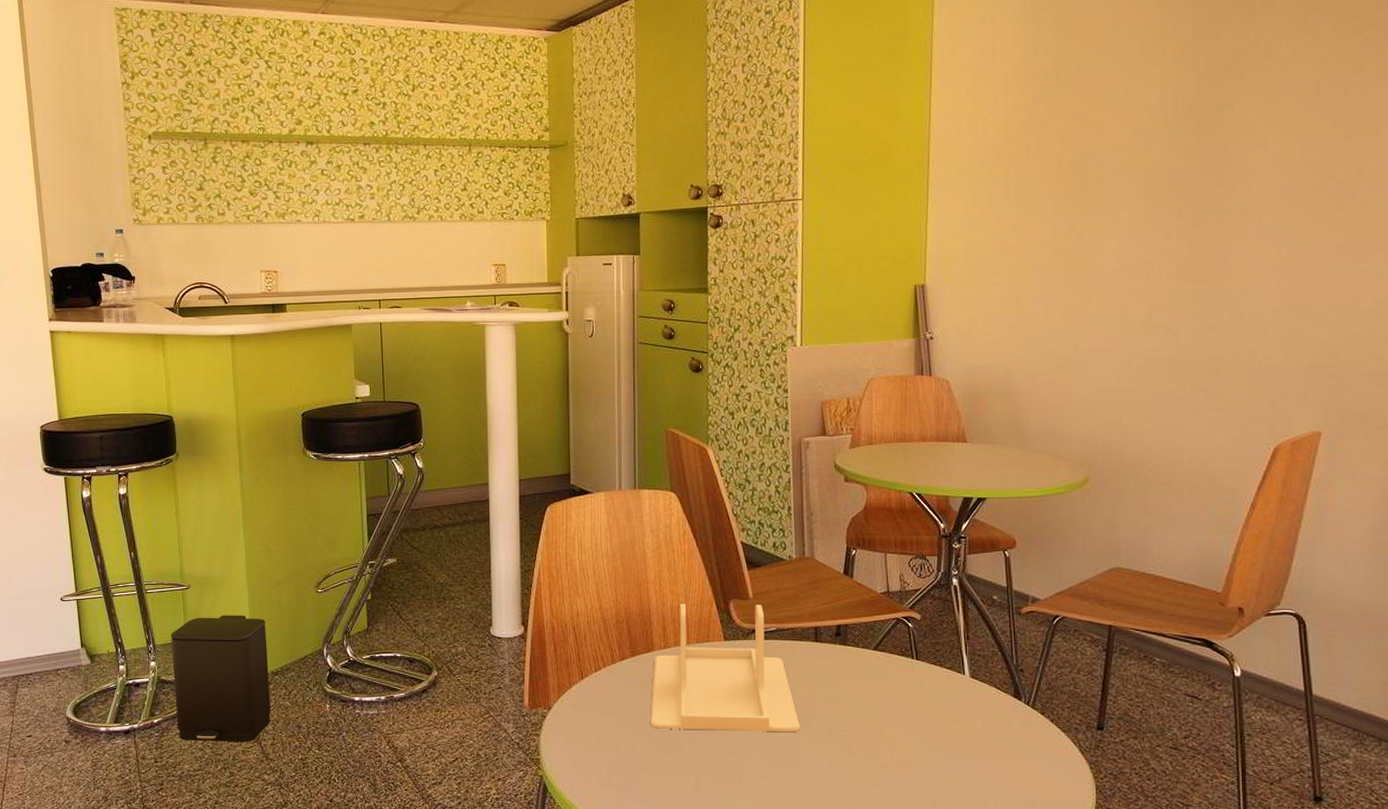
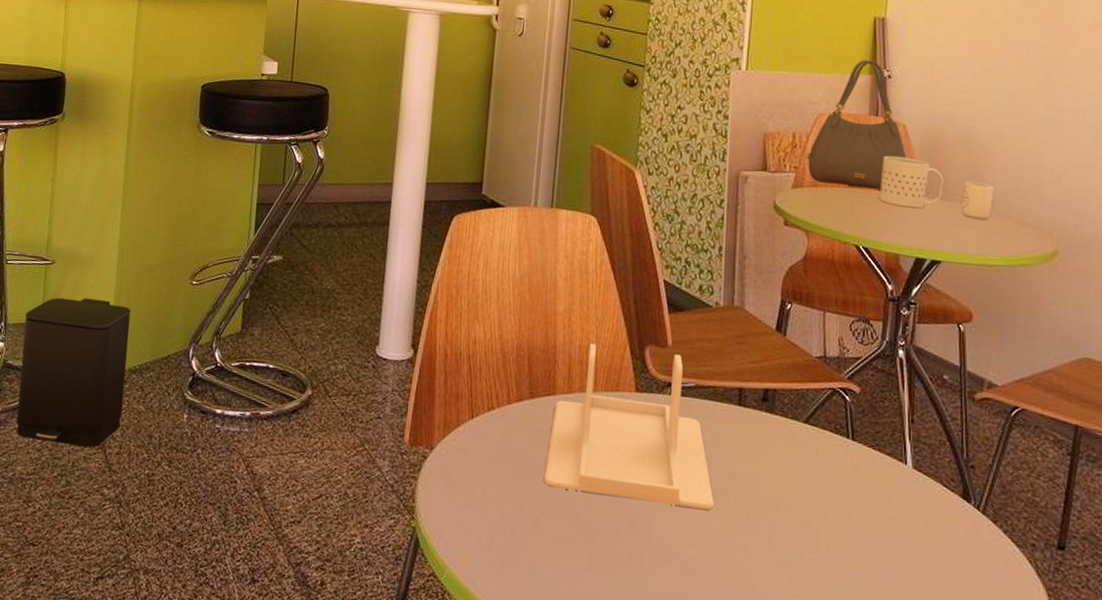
handbag: none [861,325,951,441] -> present [807,60,907,190]
mug: none [928,409,985,454] -> present [879,155,944,209]
mug: none [1002,424,1031,458] -> present [962,180,995,221]

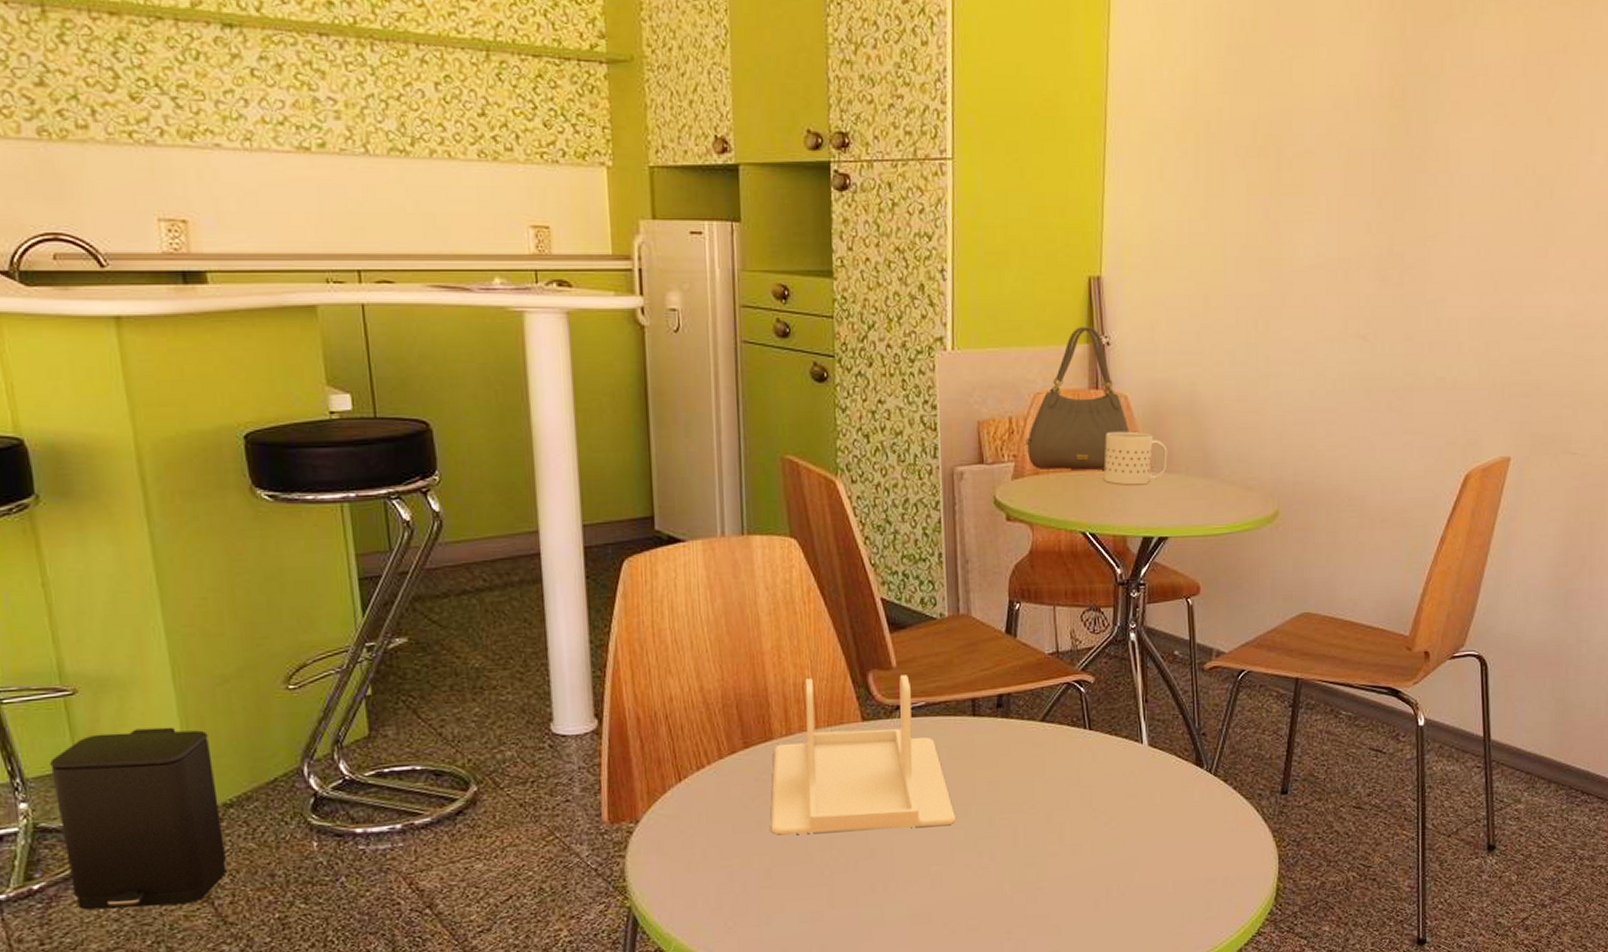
mug: present [962,180,995,221] -> none [1186,449,1218,489]

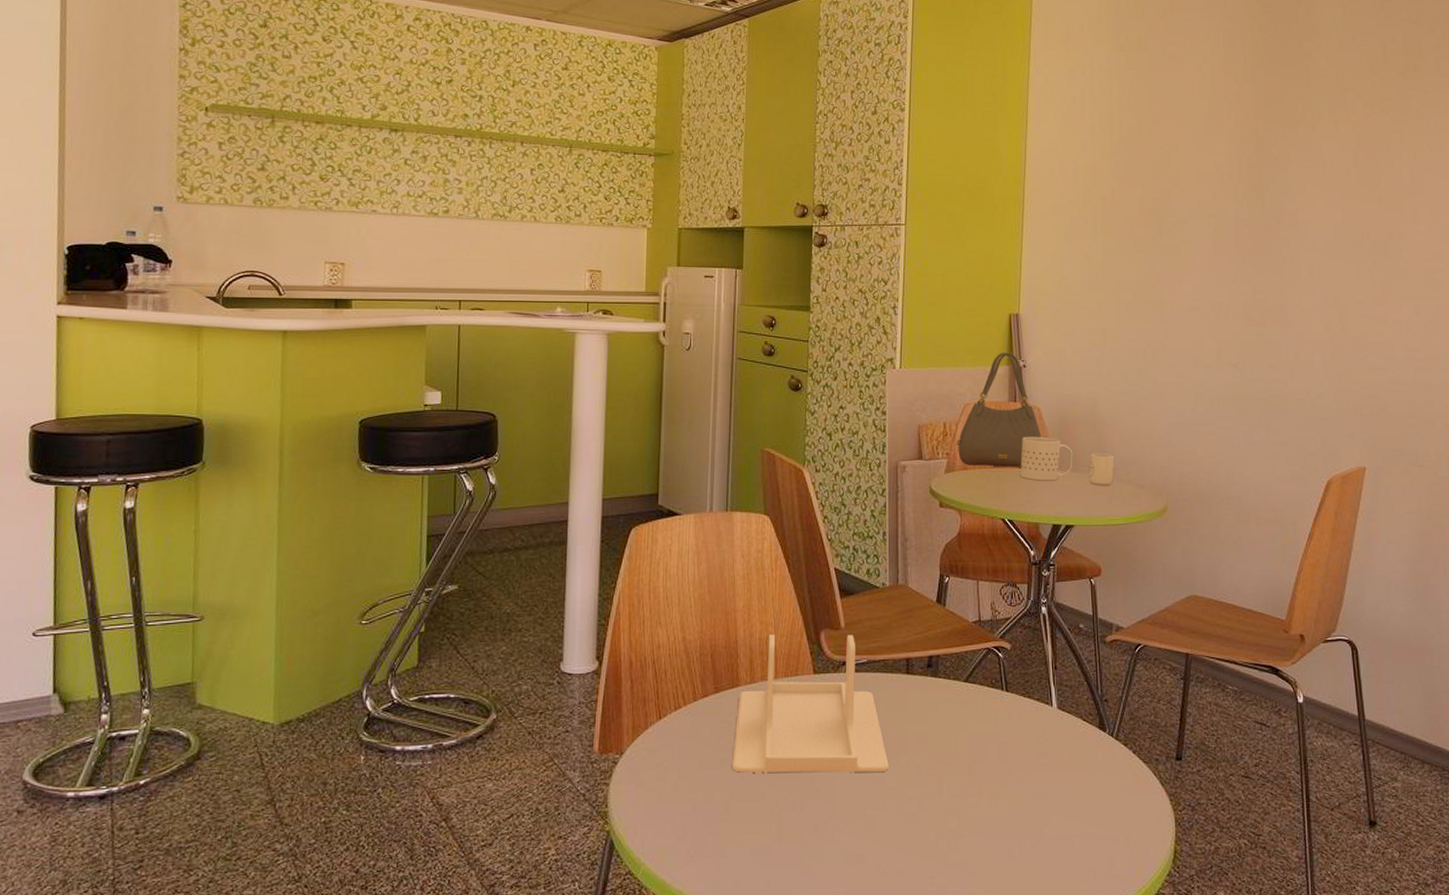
pedal bin: present [50,727,227,910] -> none [169,651,295,805]
mug: none [1186,449,1218,489] -> present [1089,453,1115,486]

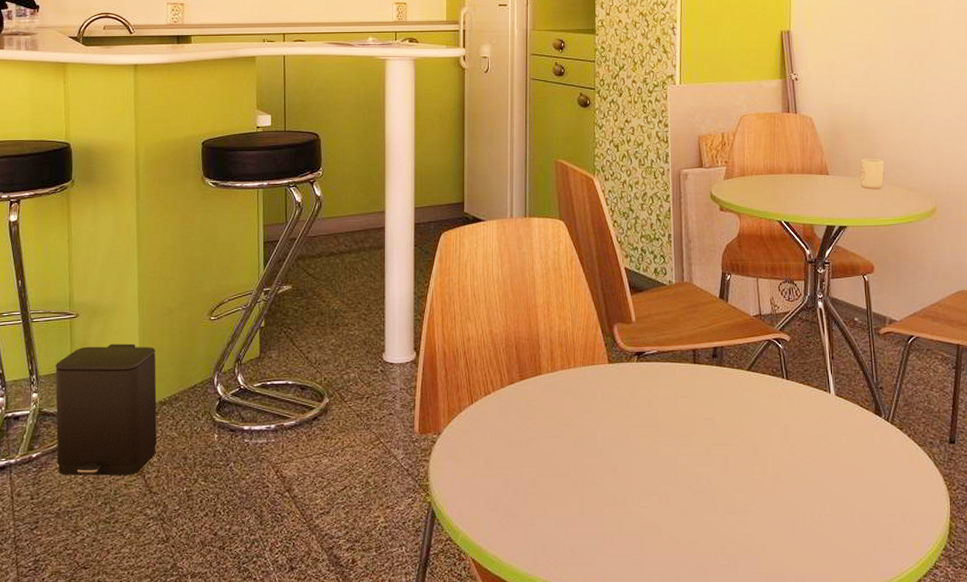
pedal bin: none [169,651,295,805] -> present [55,343,157,475]
napkin holder: present [732,634,889,773] -> none [537,328,680,452]
handbag: present [957,353,1042,467] -> none [734,67,814,173]
mug: present [1020,436,1073,481] -> none [794,144,845,186]

